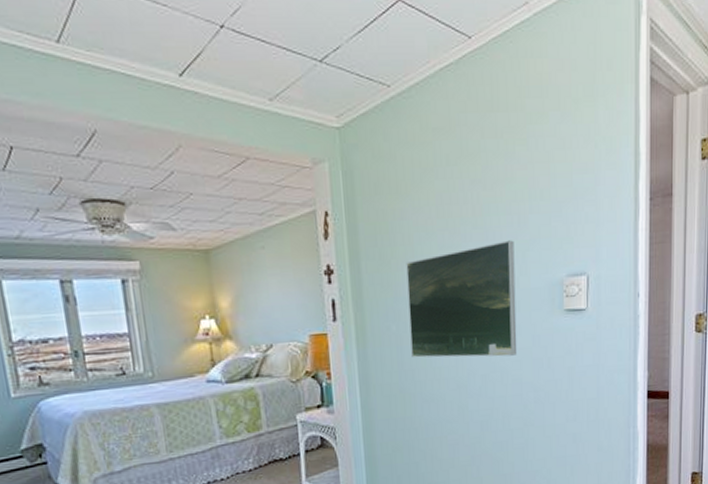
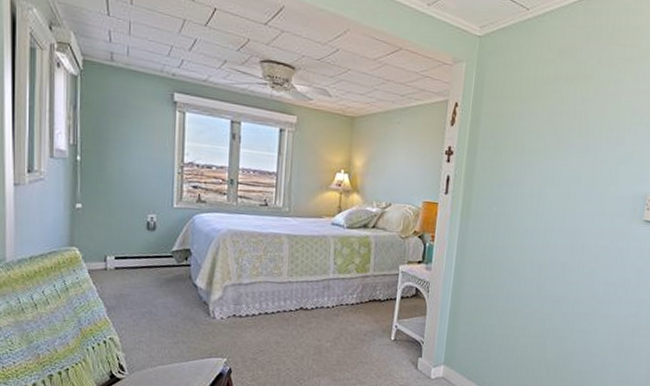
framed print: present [406,240,517,358] -> none [505,153,611,251]

